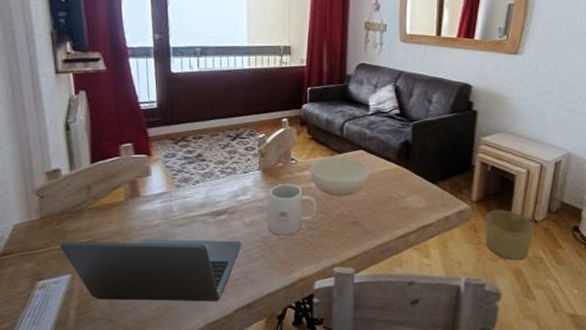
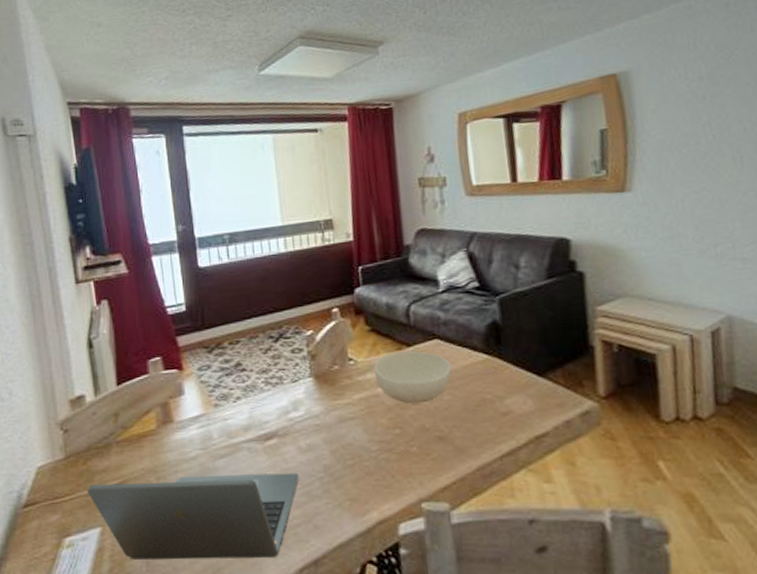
mug: present [268,183,317,236] -> none [325,391,390,462]
basket: present [485,210,535,260] -> none [623,406,702,479]

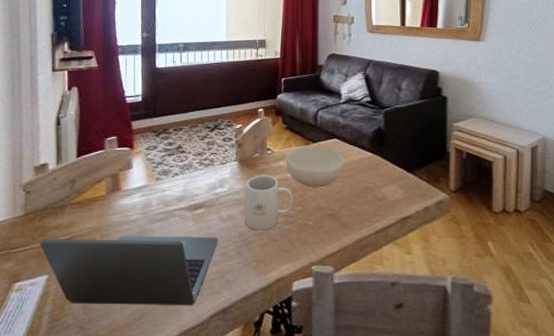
mug: none [325,391,390,462] -> present [244,174,294,231]

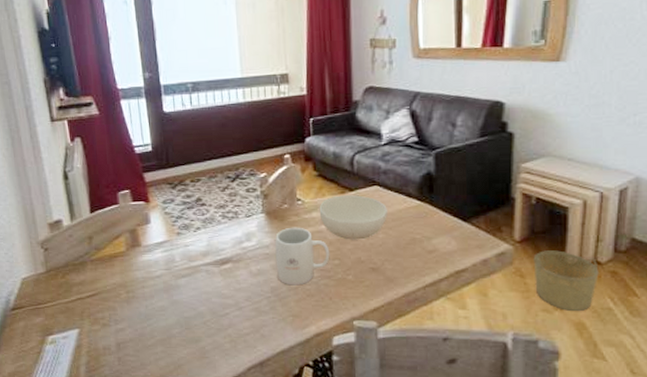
laptop: present [40,235,219,305] -> none [66,291,250,358]
basket: none [466,200,520,256] -> present [533,250,599,311]

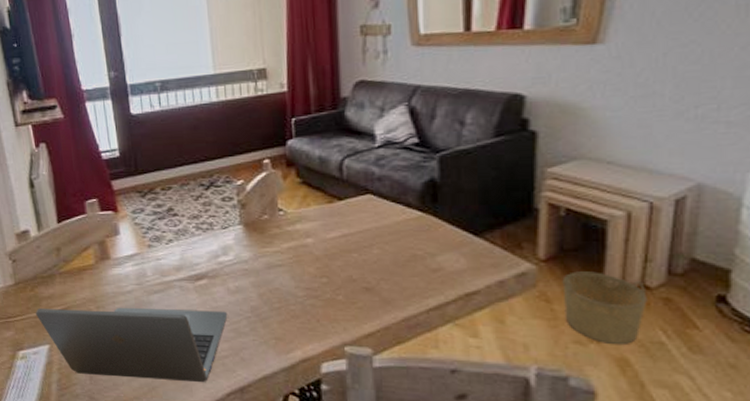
laptop: none [66,291,250,358] -> present [36,307,228,382]
mug: present [275,227,330,286] -> none [254,240,317,305]
bowl: present [319,195,387,240] -> none [303,205,383,256]

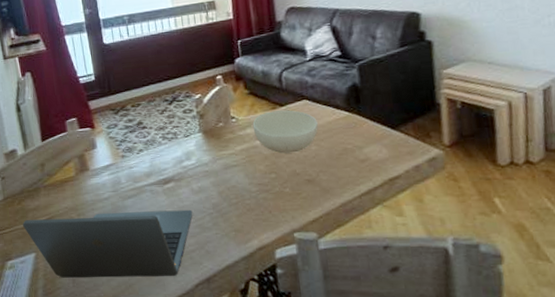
bowl: none [303,205,383,256] -> present [252,110,318,154]
basket: present [562,271,647,344] -> none [465,152,533,213]

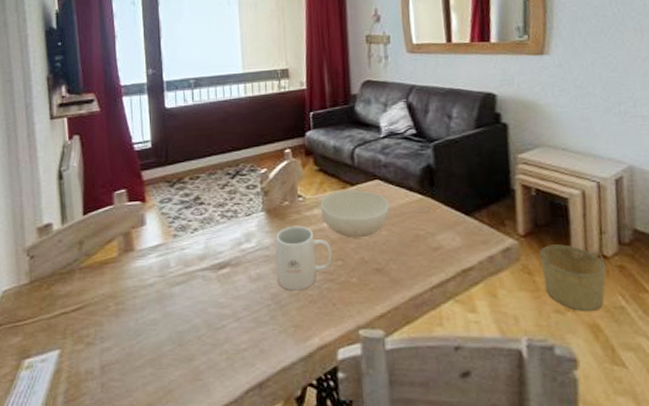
laptop: present [23,209,193,278] -> none [49,300,249,381]
mug: none [213,143,267,201] -> present [275,225,333,291]
basket: none [465,152,533,213] -> present [539,244,607,311]

